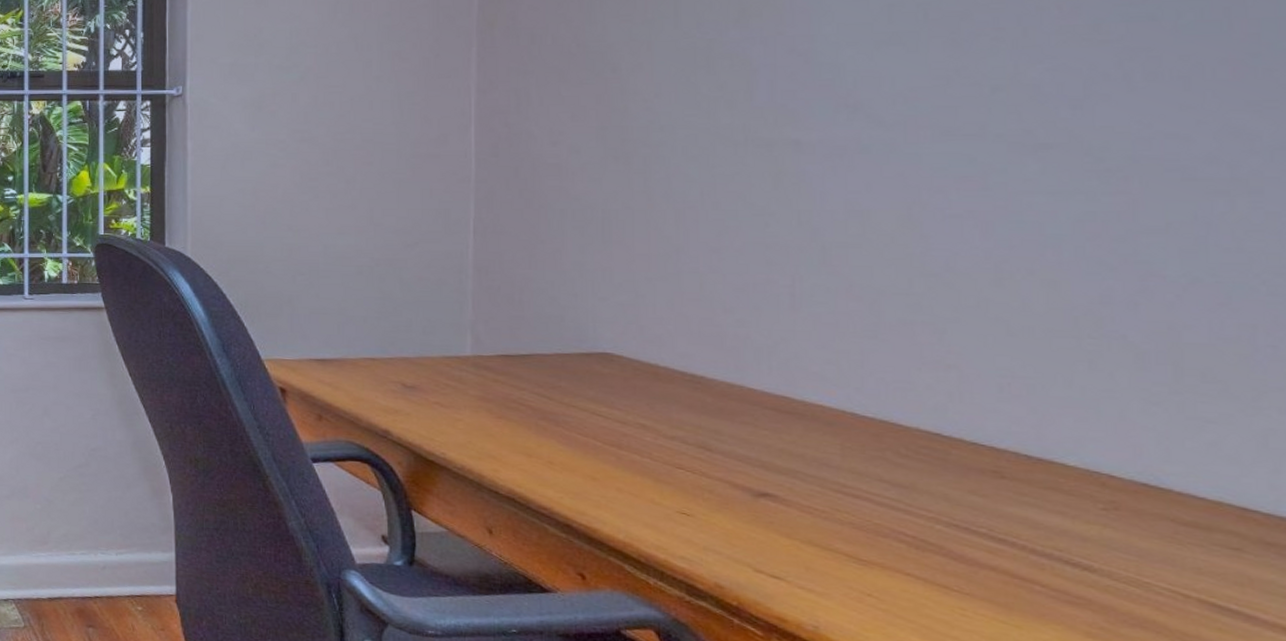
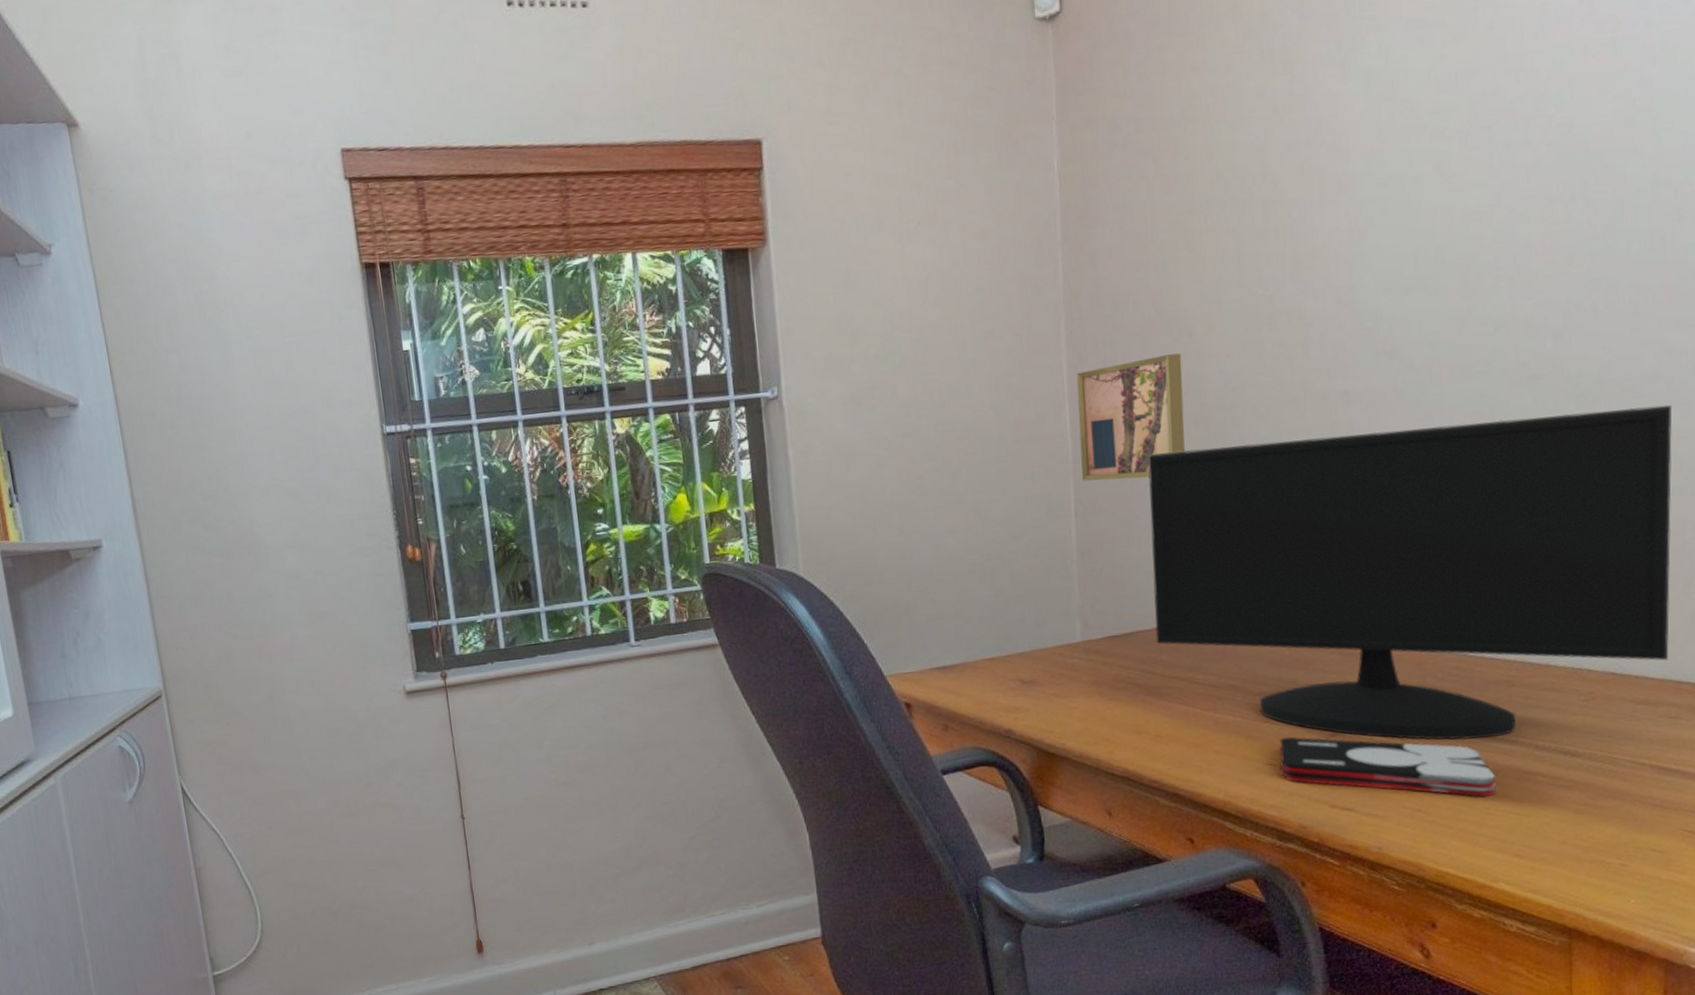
wall art: none [483,88,603,205] -> present [1076,353,1185,481]
computer monitor: none [555,182,1239,531] -> present [1147,404,1673,741]
playing cards: none [693,487,975,596] -> present [1279,736,1496,797]

